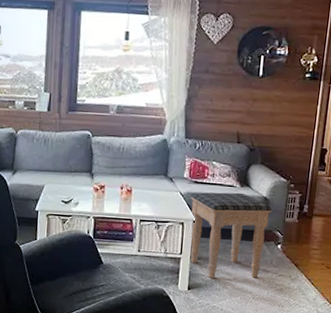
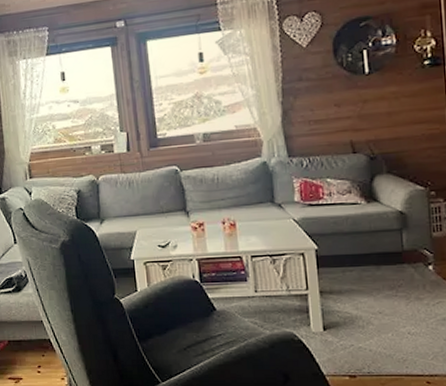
footstool: present [190,192,273,279] -> none [306,209,413,314]

